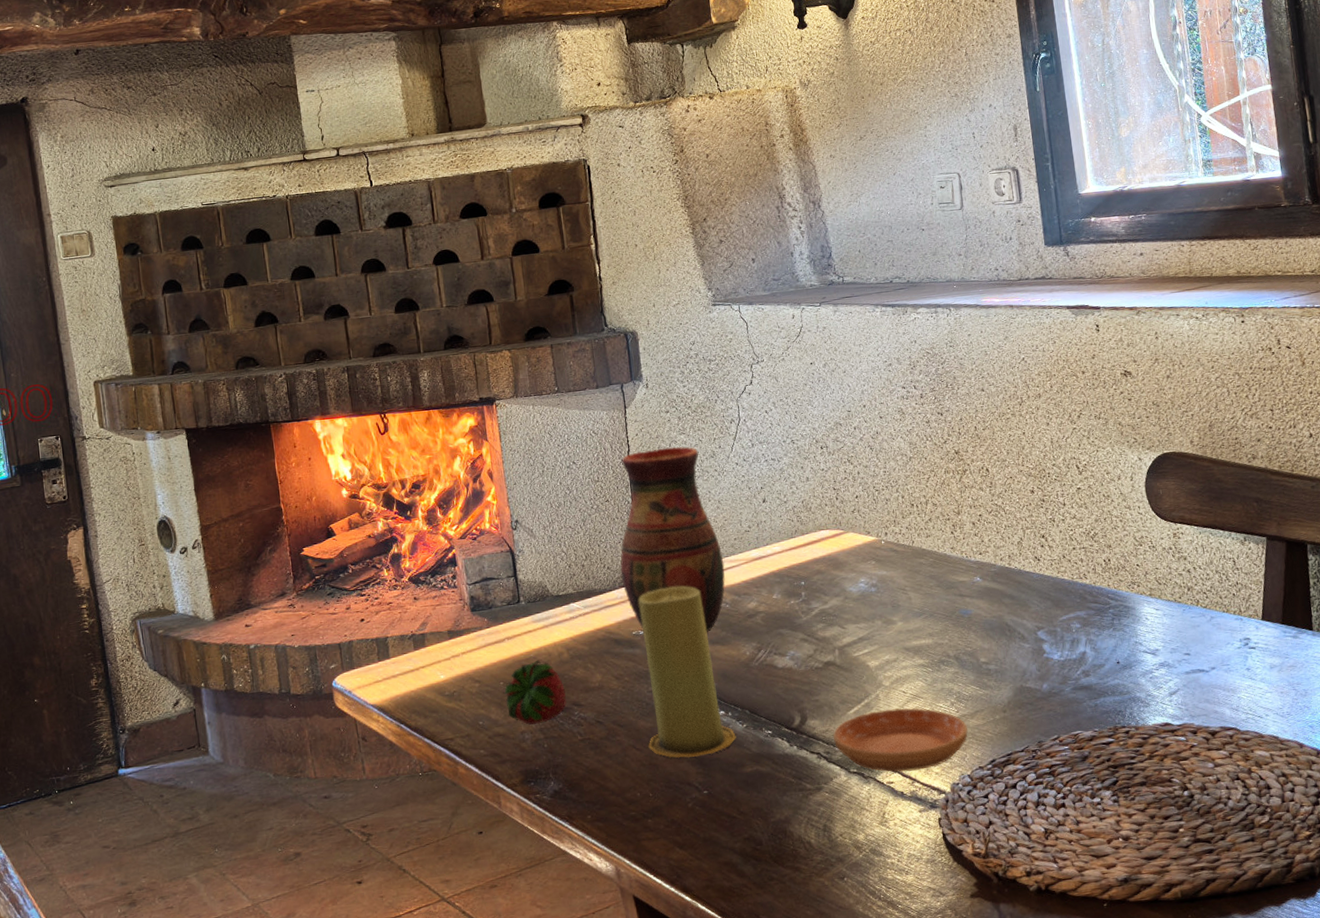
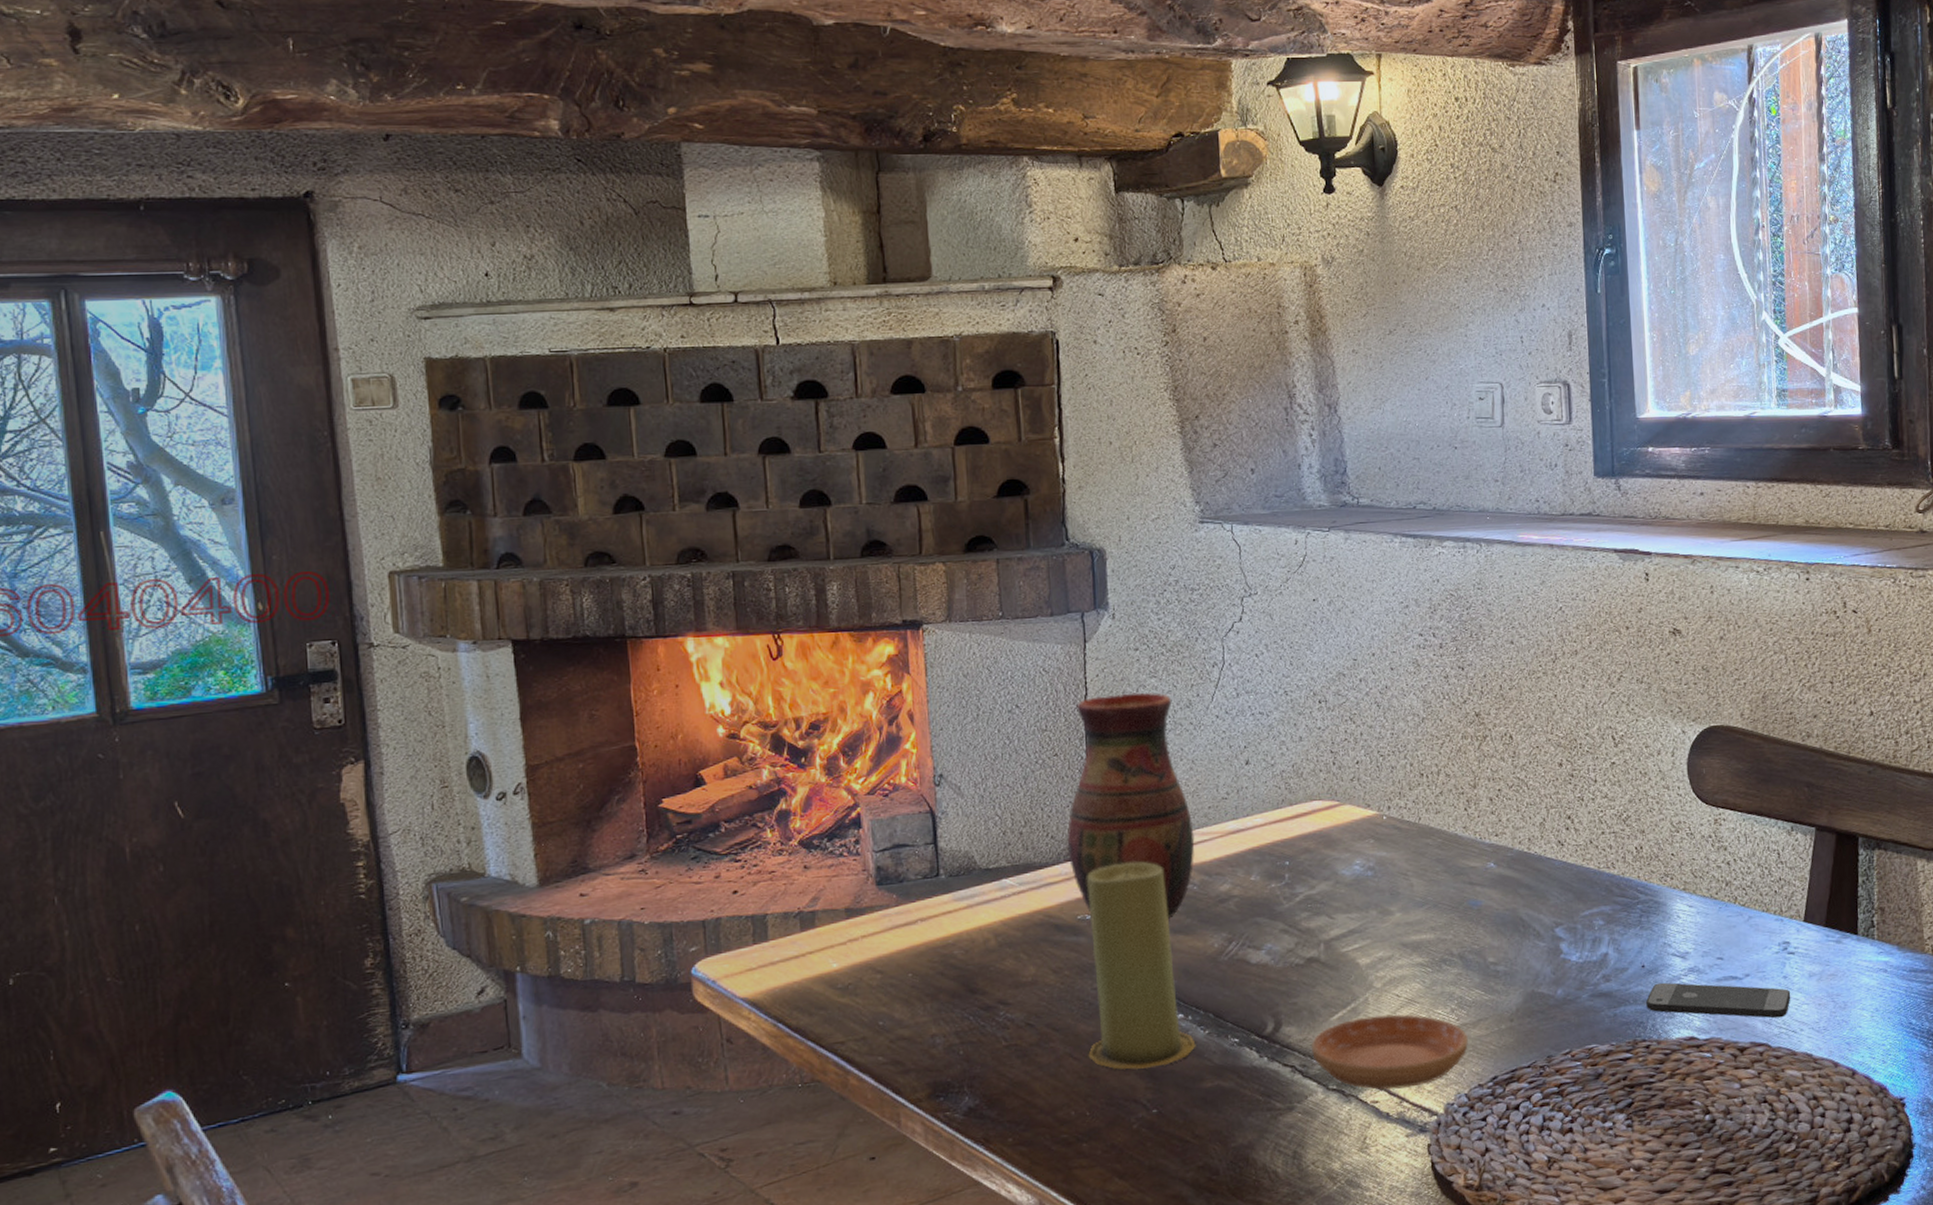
fruit: present [504,660,566,725] -> none [913,947,991,1026]
smartphone: none [1123,676,1255,706] -> present [1646,982,1791,1019]

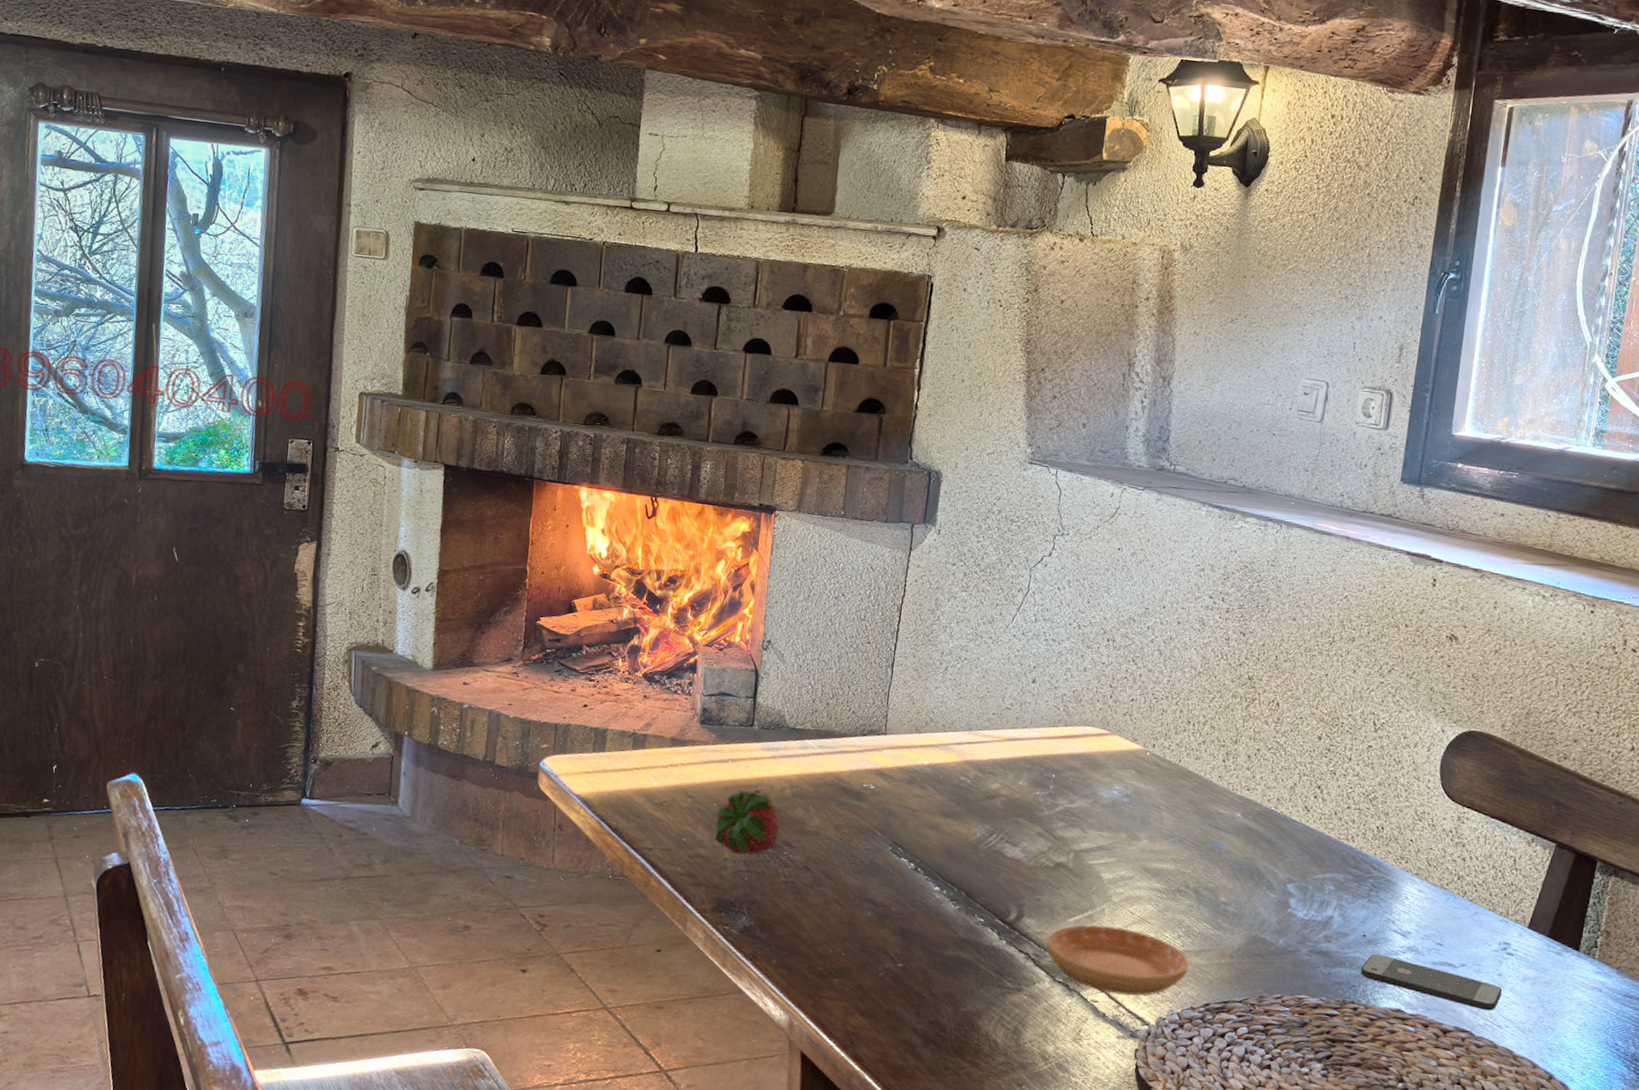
fruit: none [913,947,991,1026] -> present [714,789,780,855]
vase: present [1067,692,1195,919] -> none [864,599,977,803]
candle: present [1087,861,1196,1070] -> none [852,746,946,928]

